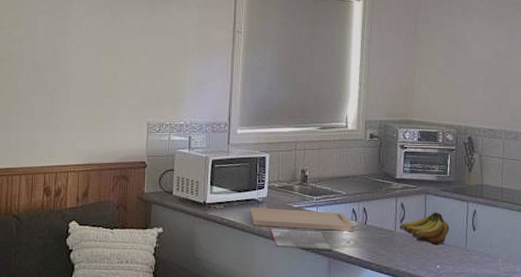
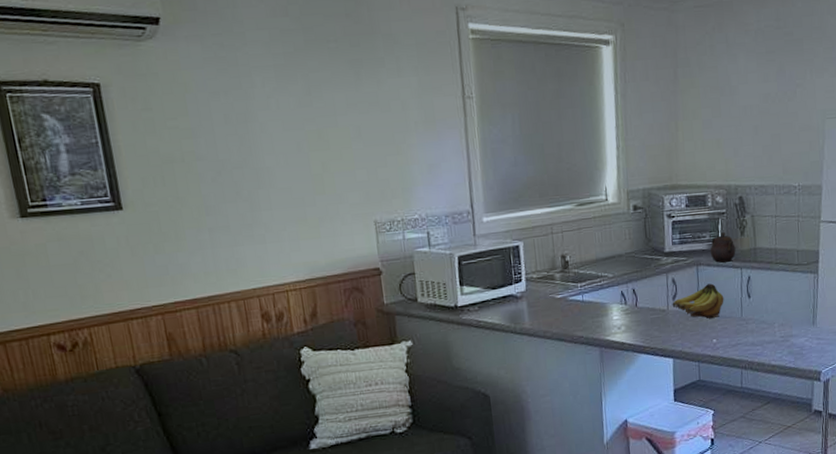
cutting board: present [250,207,355,232] -> none [508,297,626,324]
magazine: present [270,228,333,251] -> none [534,321,603,345]
teapot: none [438,166,463,194] -> present [710,231,736,263]

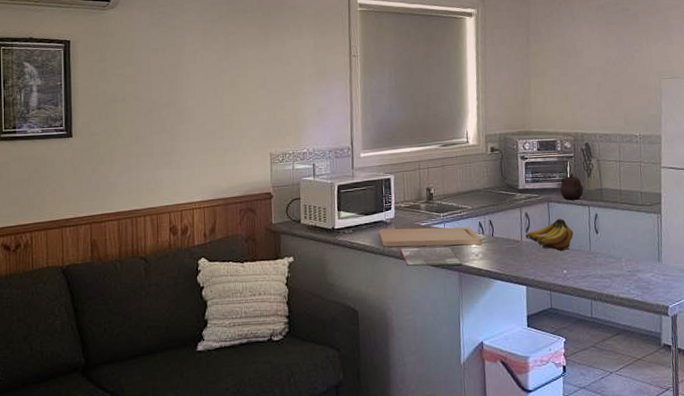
cutting board: none [508,297,626,324] -> present [379,227,483,247]
magazine: none [534,321,603,345] -> present [400,247,462,267]

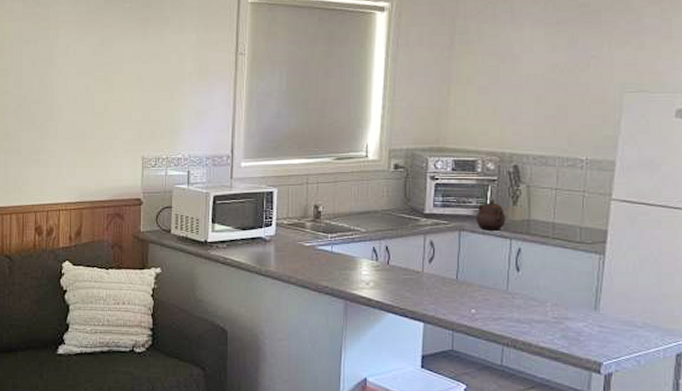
cutting board: present [379,227,483,247] -> none [256,246,376,273]
magazine: present [400,247,462,267] -> none [279,269,349,294]
fruit: present [525,219,574,250] -> none [428,251,488,287]

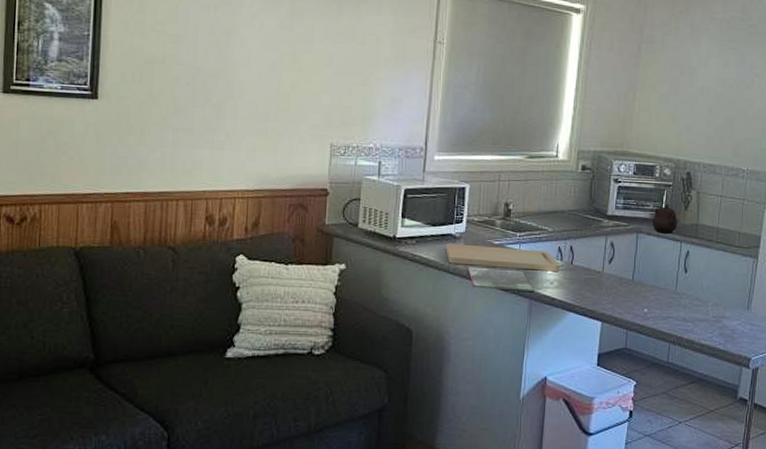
cutting board: none [256,246,376,273] -> present [446,243,560,272]
magazine: none [279,269,349,294] -> present [467,267,535,293]

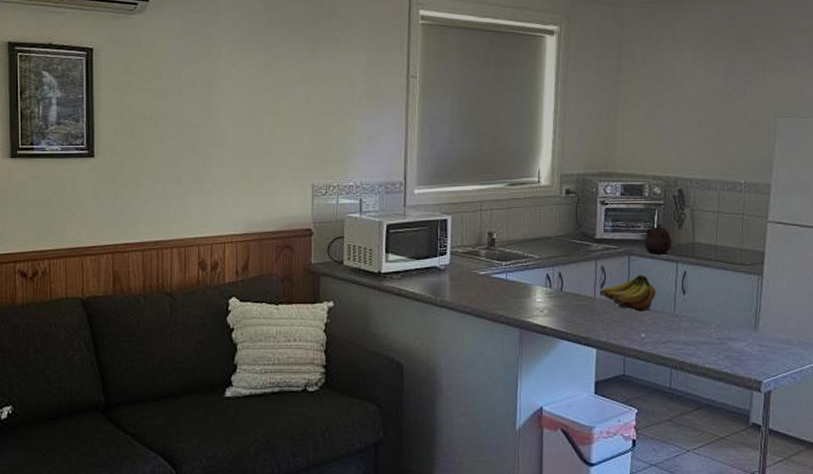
cutting board: present [446,243,560,272] -> none [431,276,550,300]
magazine: present [467,267,535,293] -> none [454,298,524,322]
fruit: none [607,252,660,287] -> present [599,275,656,311]

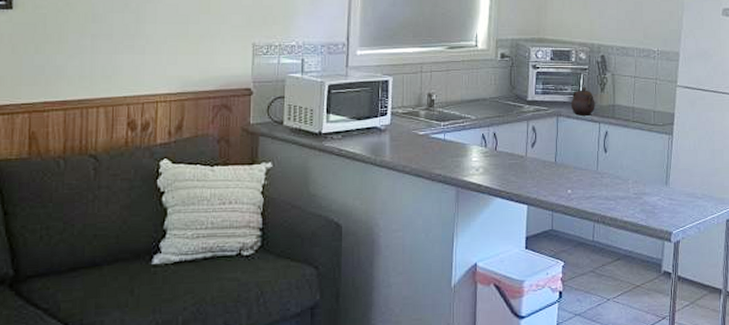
fruit: present [599,275,656,311] -> none [531,135,581,168]

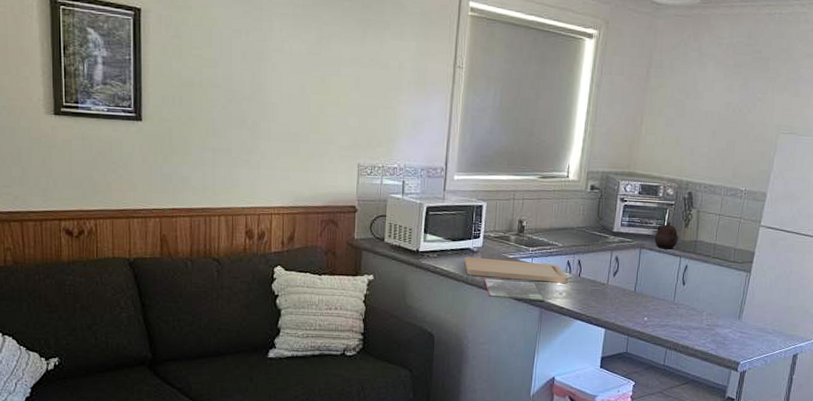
cutting board: none [372,136,485,159] -> present [464,257,569,284]
magazine: none [394,158,461,181] -> present [484,278,545,302]

